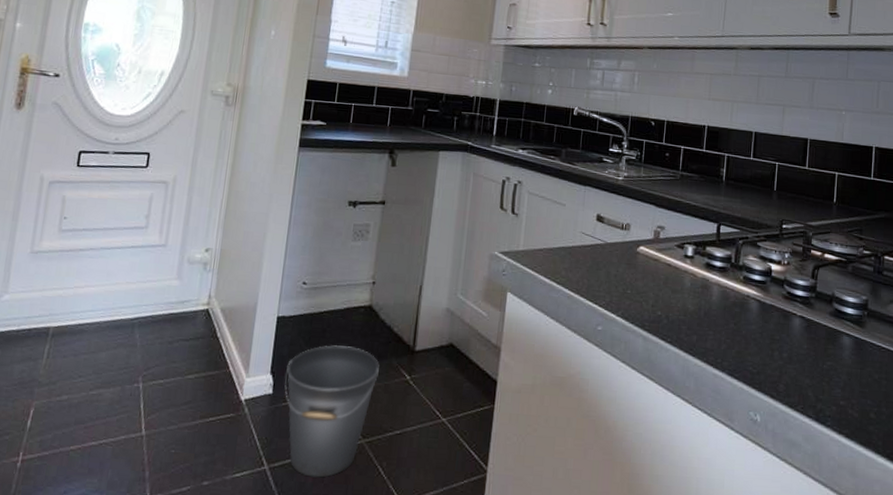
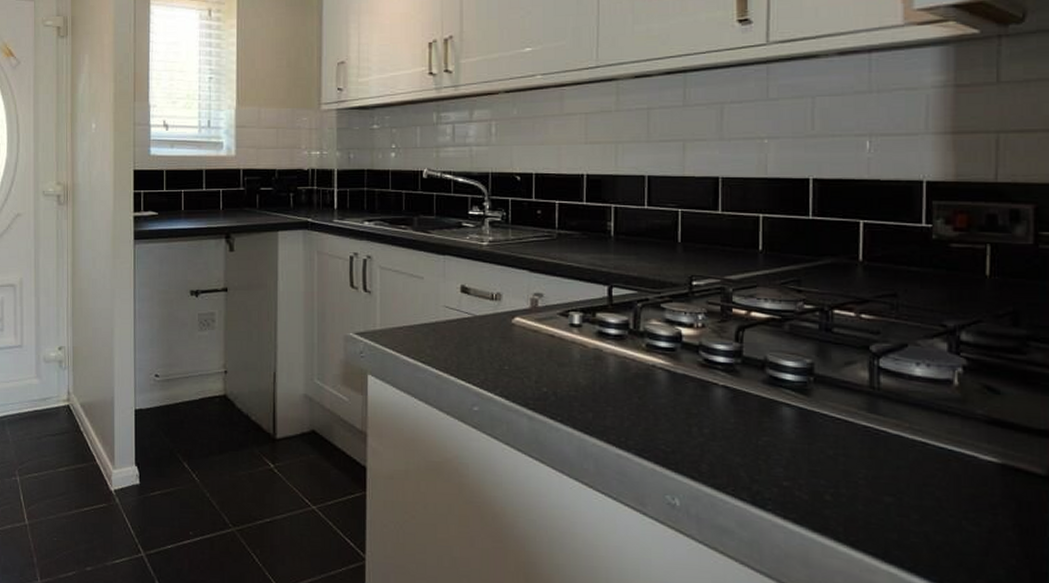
bucket: present [284,345,380,478] -> none [150,436,241,565]

